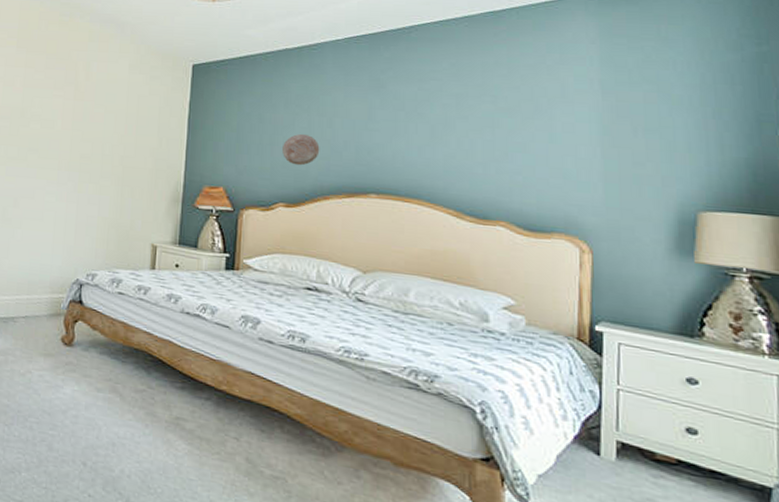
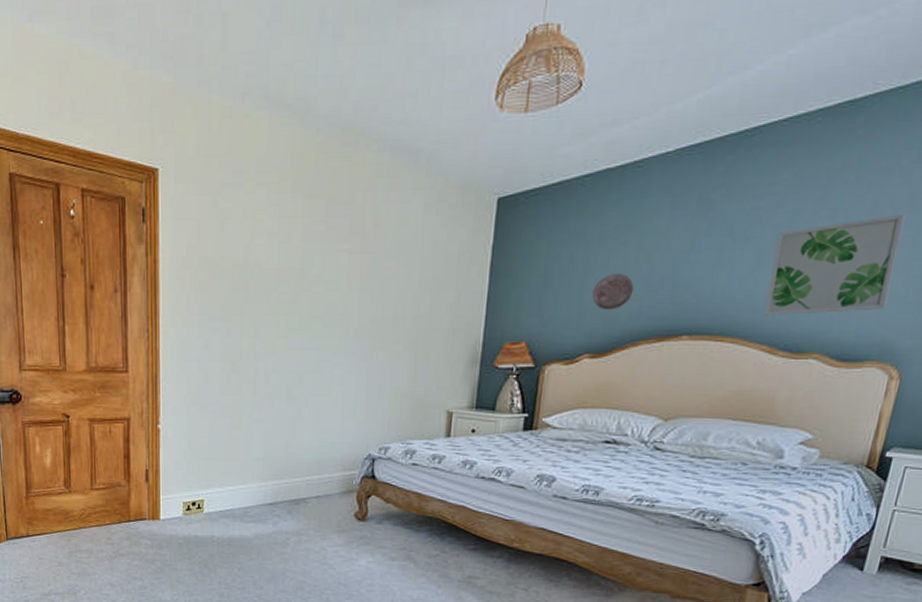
wall art: none [445,104,562,186] -> present [763,214,906,316]

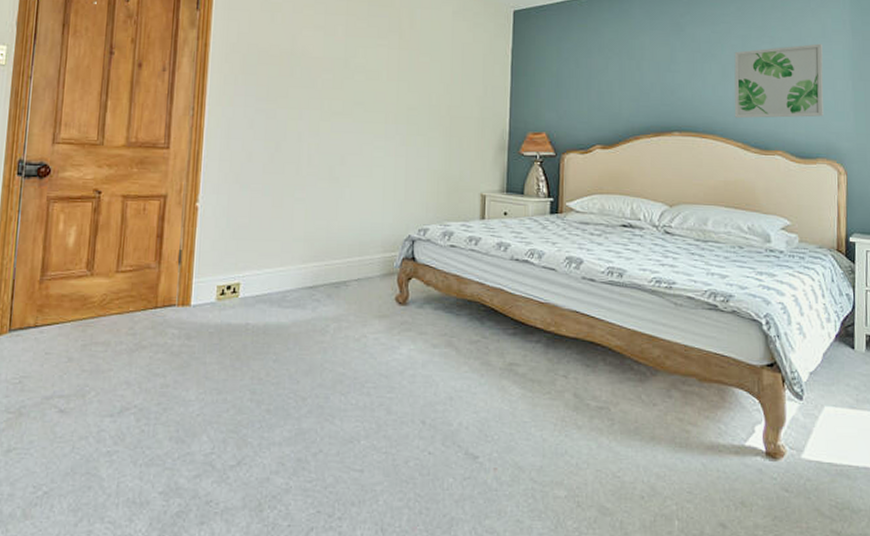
decorative plate: present [592,272,634,310] -> none [598,77,631,108]

